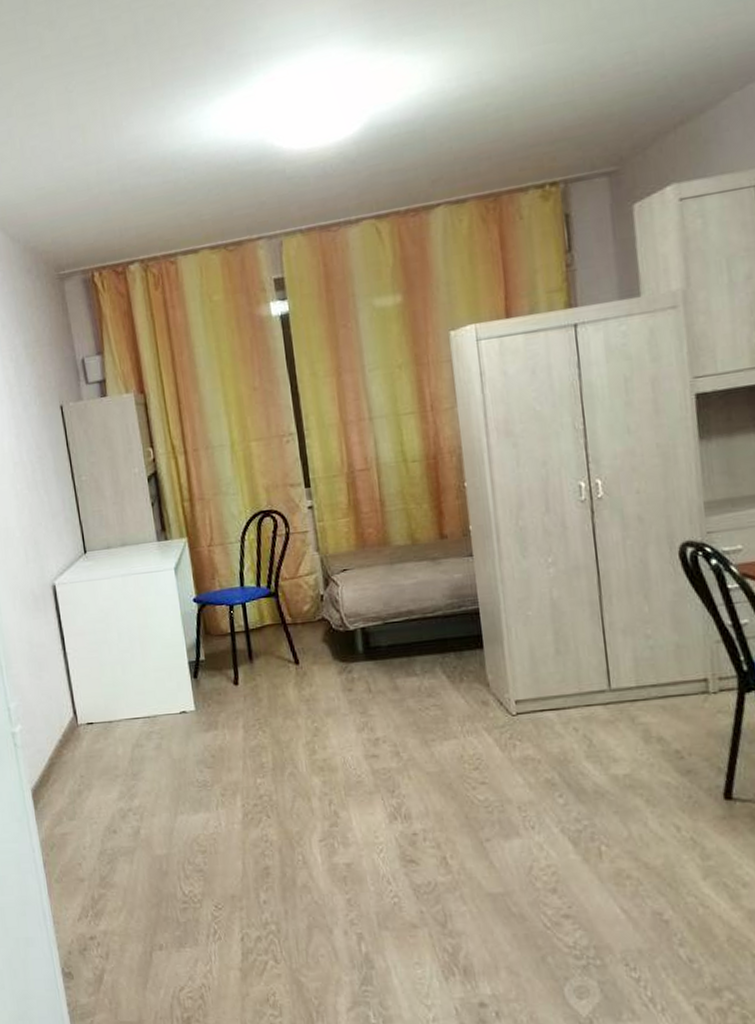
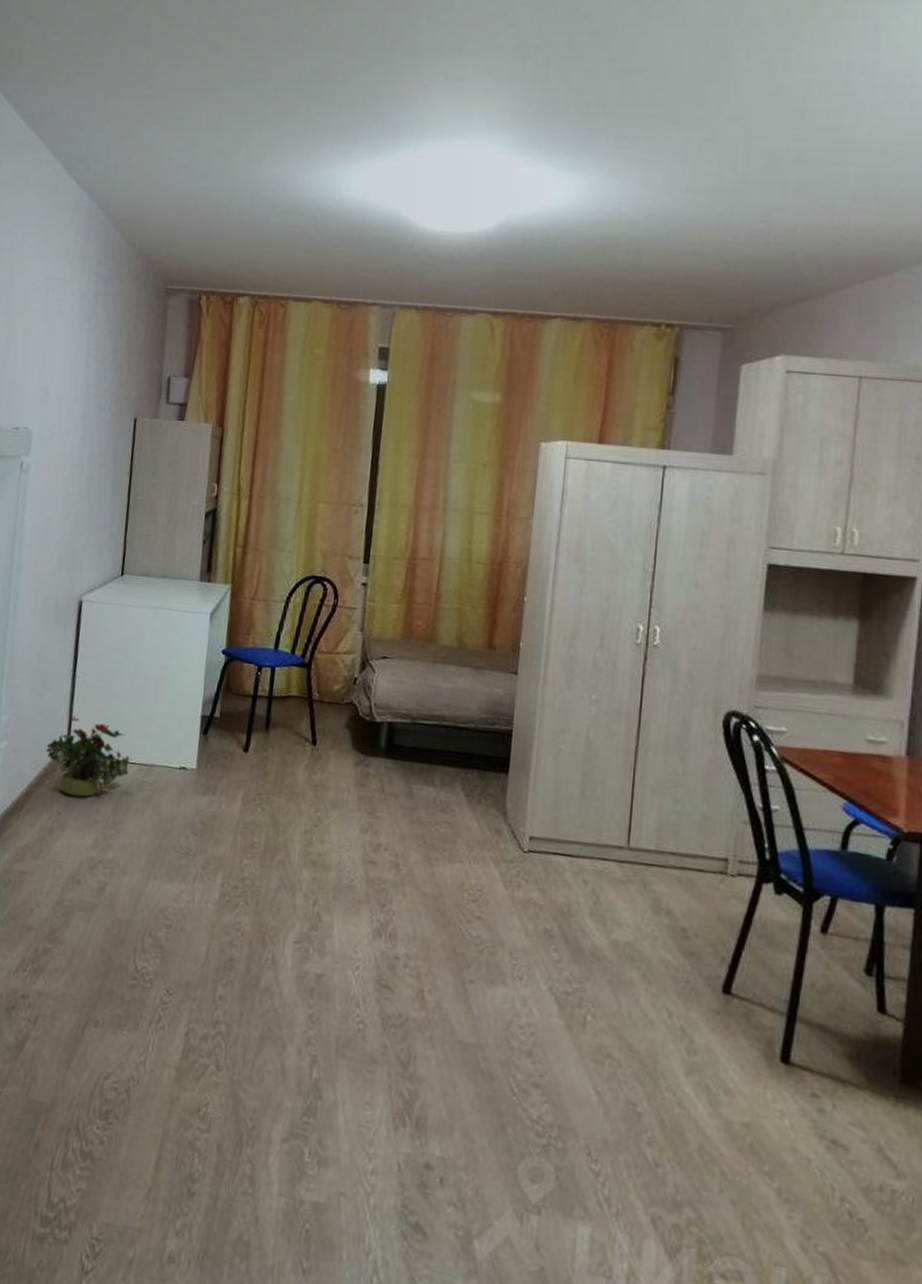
potted plant: none [56,688,136,759] -> present [45,715,132,798]

